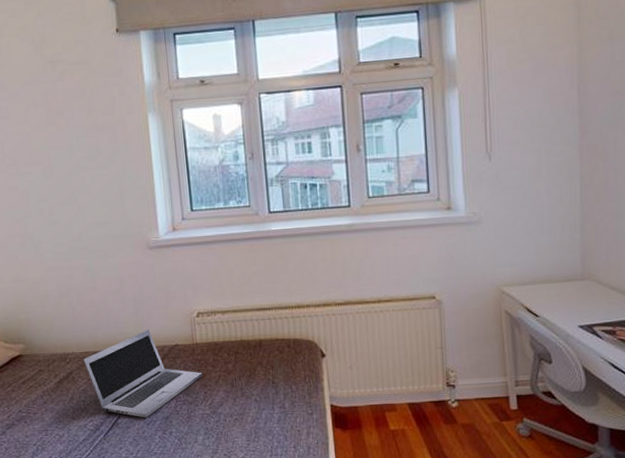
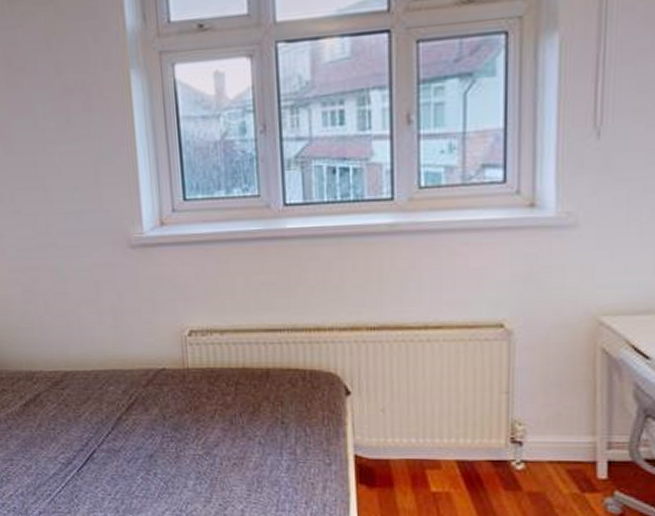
laptop: present [82,330,203,418] -> none [51,349,195,454]

